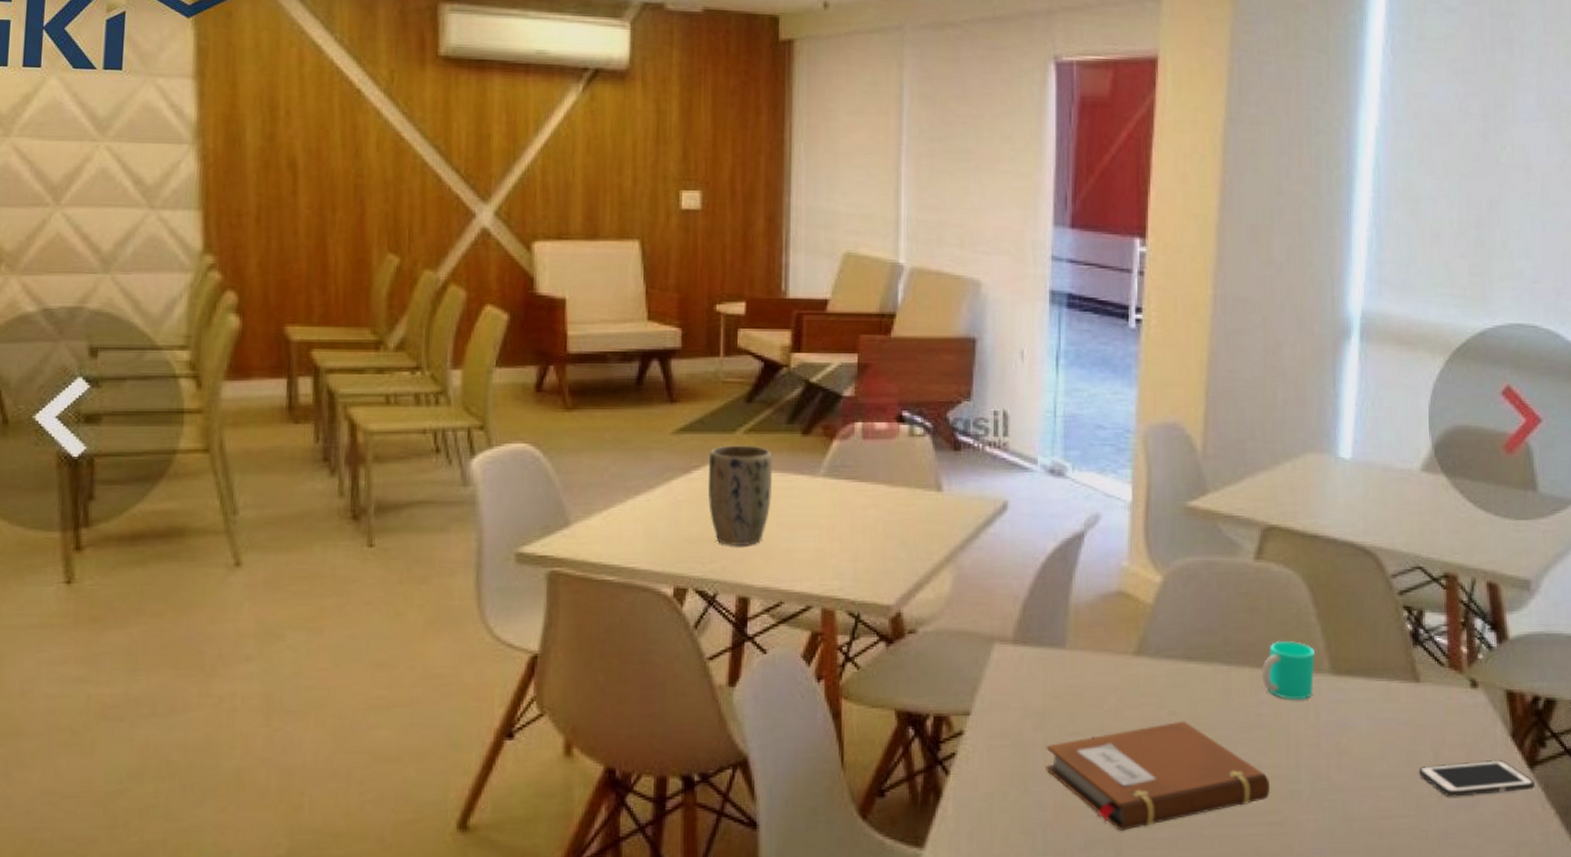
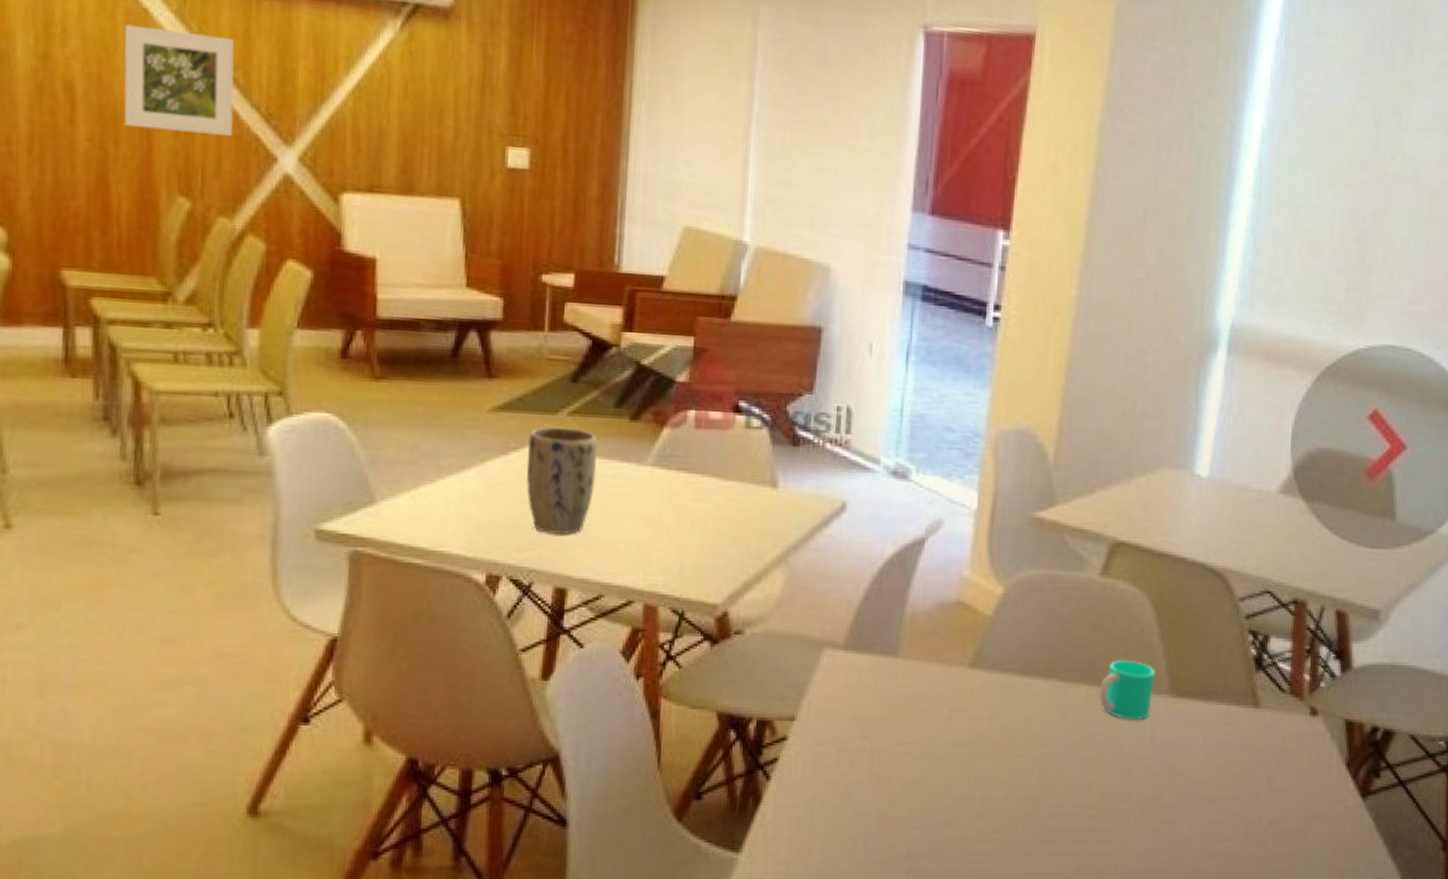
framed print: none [340,104,437,197] -> present [124,24,235,136]
notebook: present [1046,721,1271,832] -> none [871,736,1100,844]
cell phone: present [1418,759,1534,797] -> none [1250,787,1365,823]

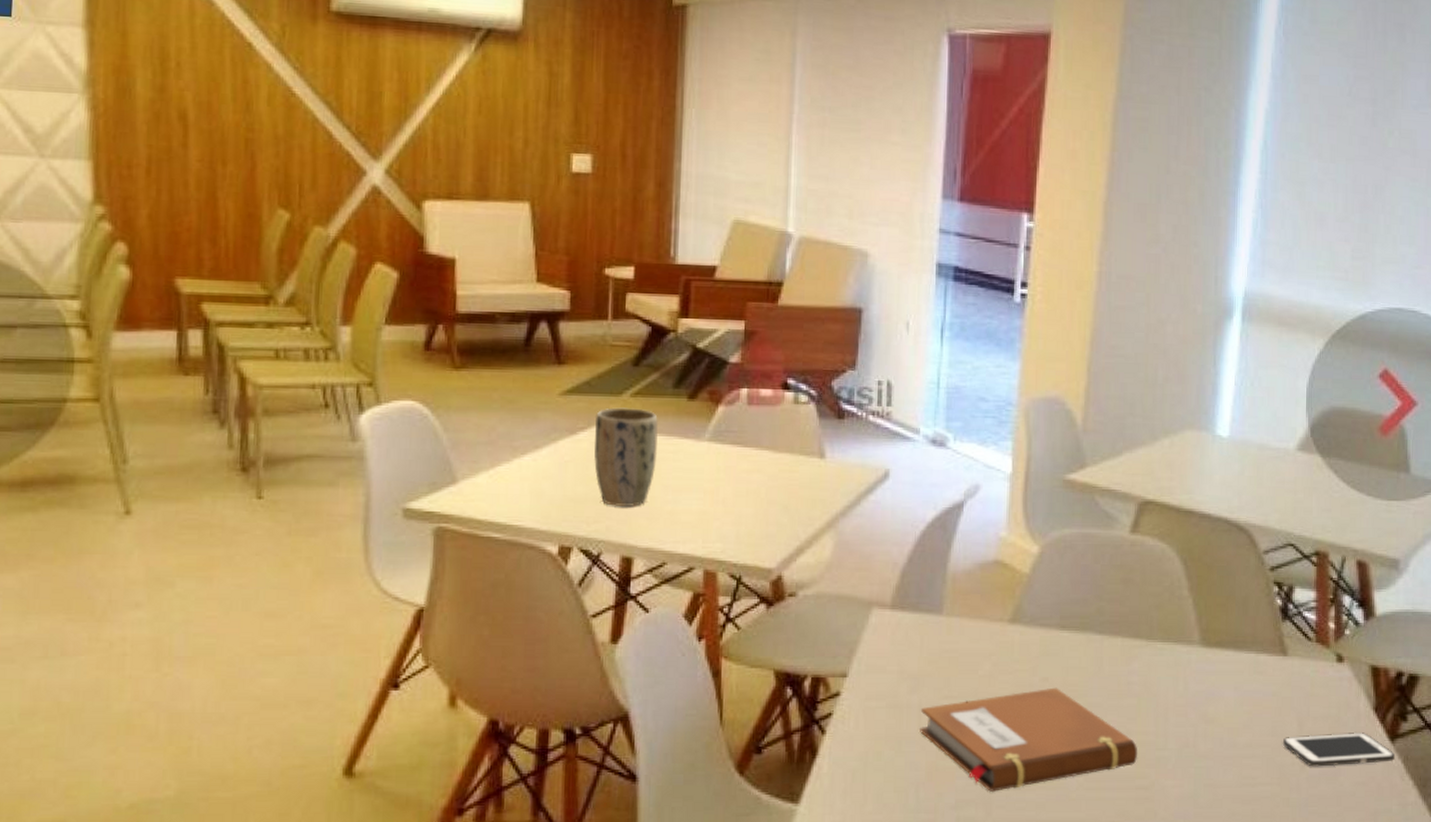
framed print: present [124,24,235,136] -> none [230,57,328,153]
notebook: none [871,736,1100,844] -> present [920,687,1138,793]
cup: present [1099,659,1155,720] -> none [1133,612,1186,670]
cell phone: none [1250,787,1365,823] -> present [1282,731,1394,767]

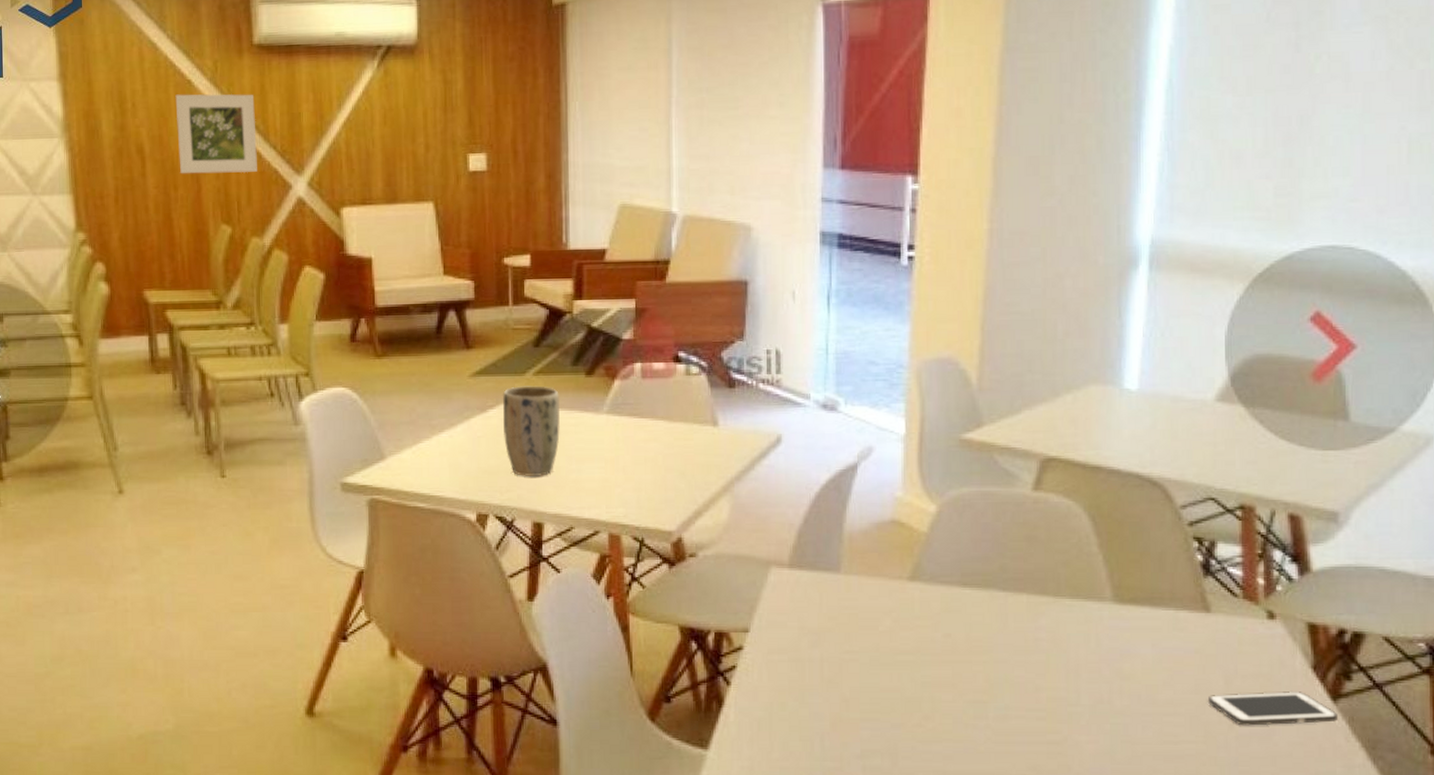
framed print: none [230,57,328,153] -> present [175,94,257,174]
notebook: present [920,687,1138,793] -> none [822,643,1049,744]

